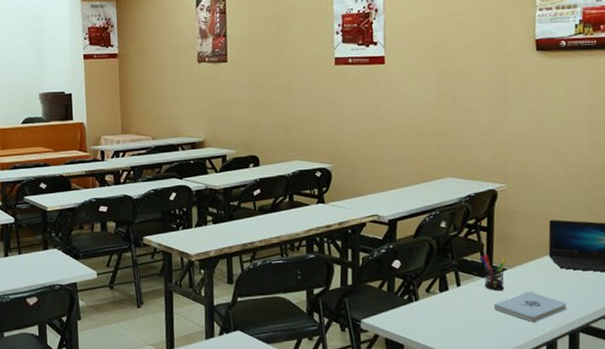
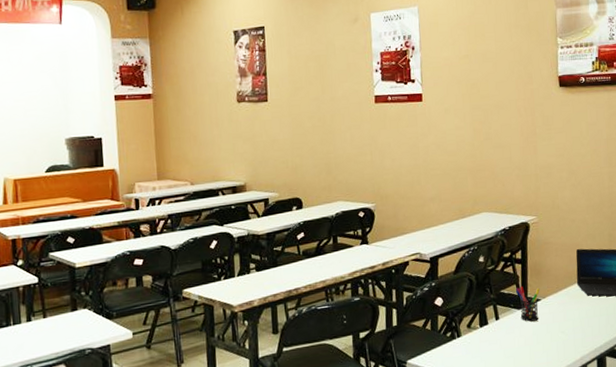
notepad: present [493,291,567,322] -> none [529,320,595,350]

